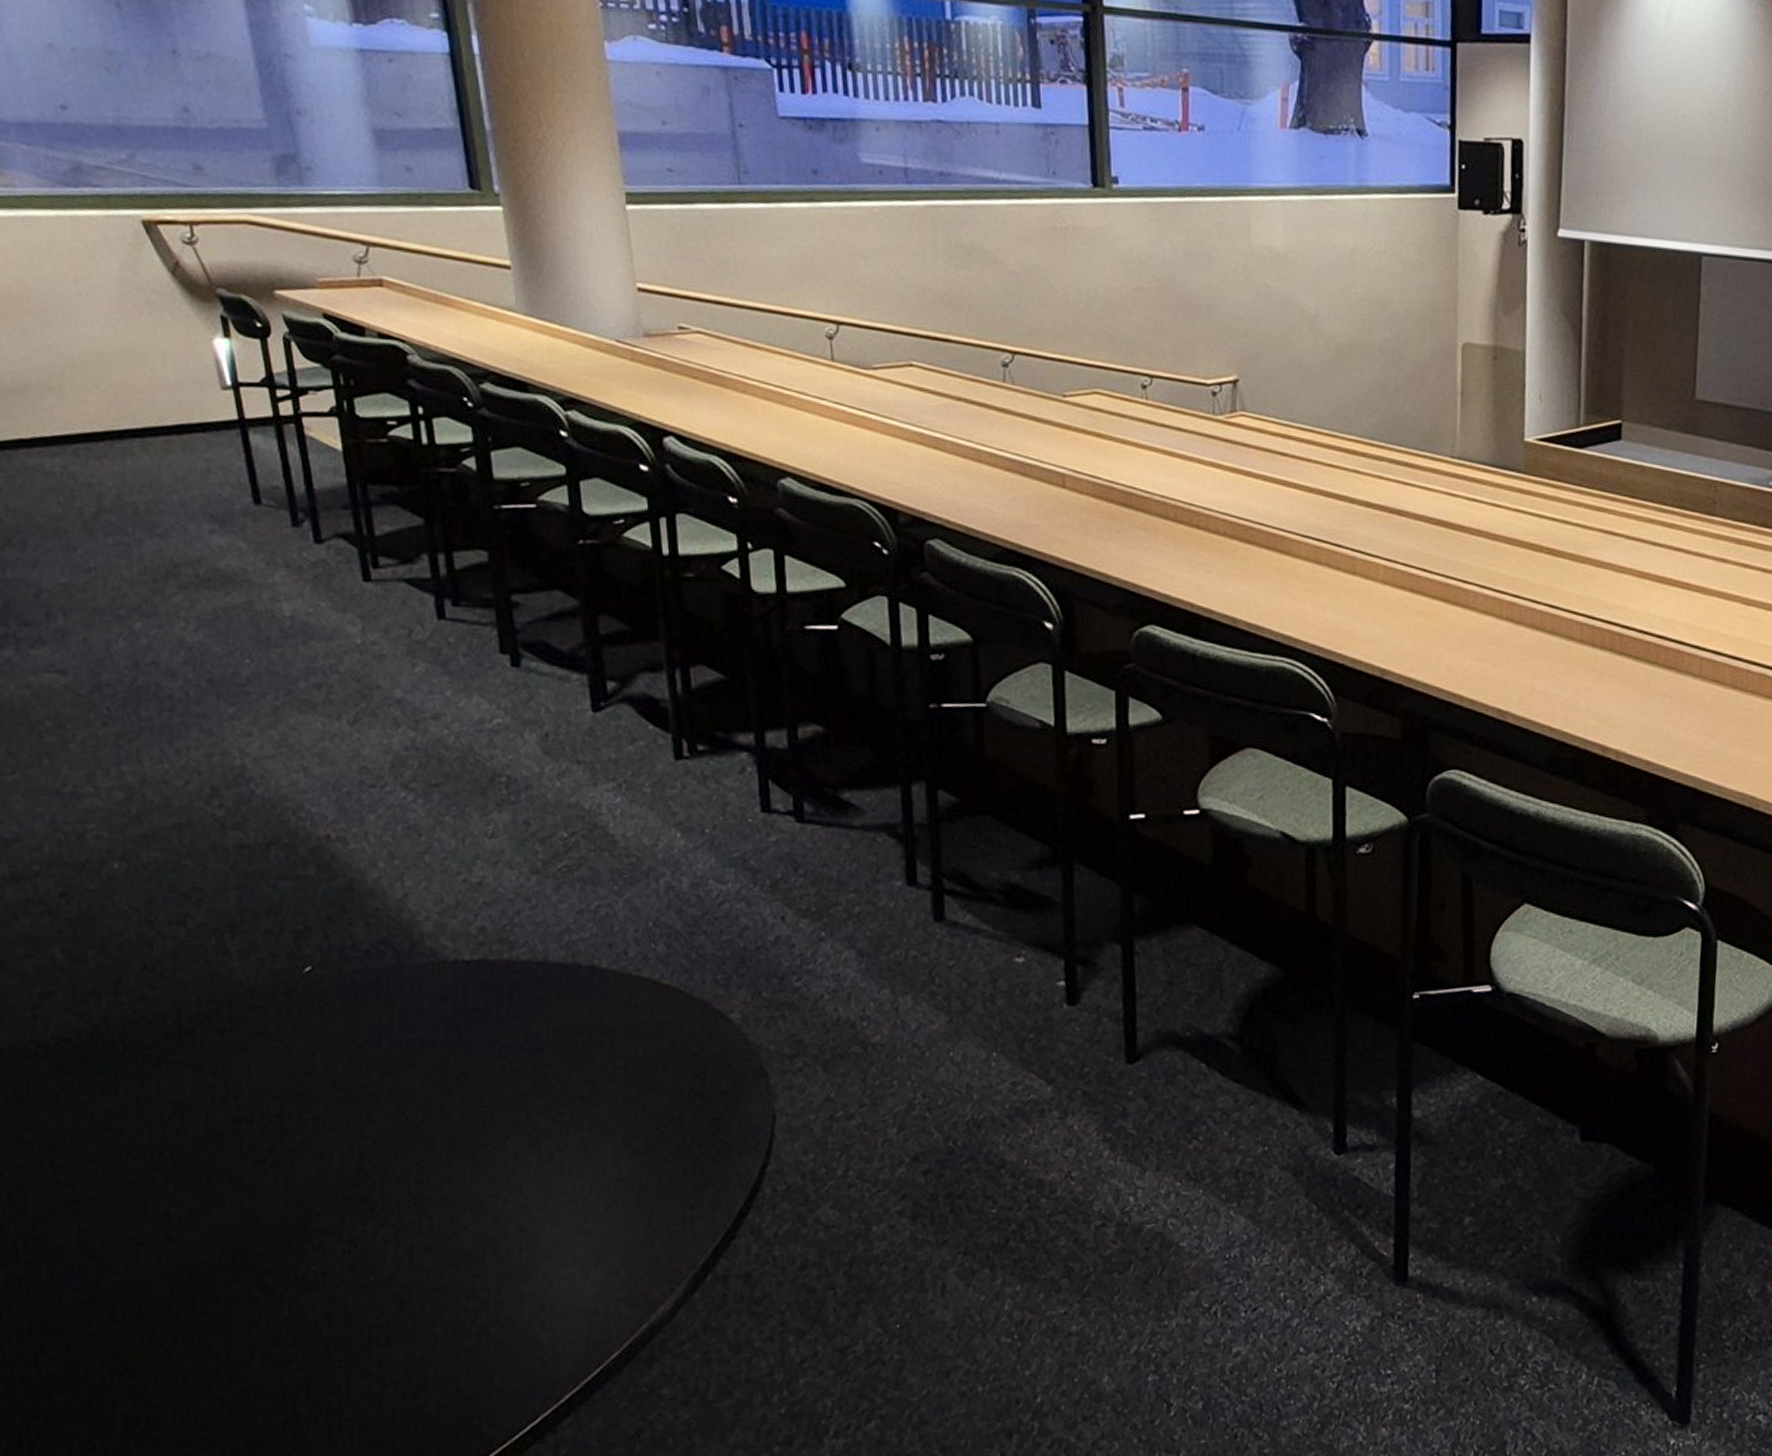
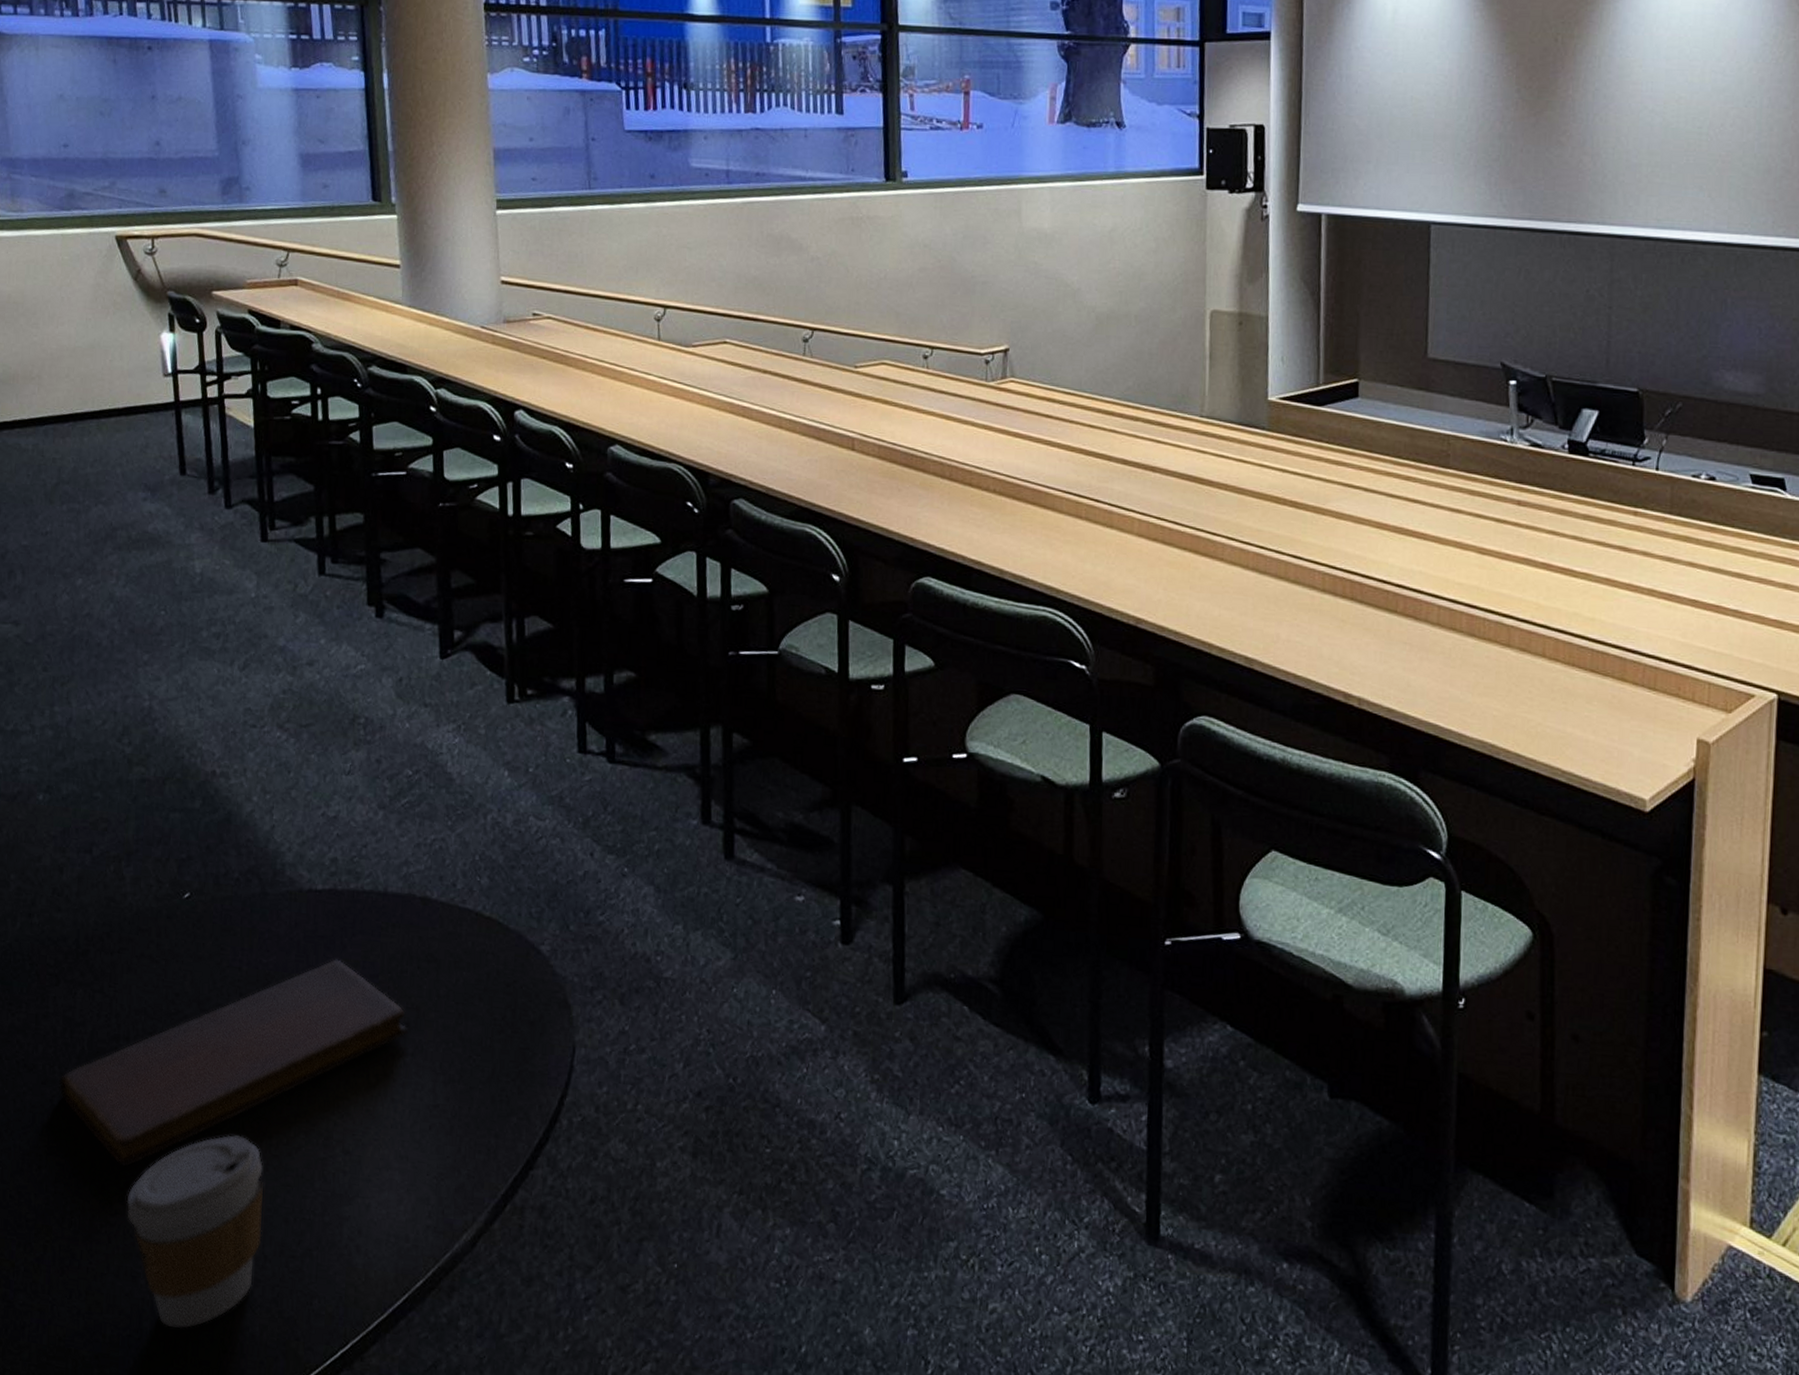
notebook: none [171,1032,583,1253] -> present [58,959,408,1167]
coffee cup: none [266,1216,430,1413] -> present [126,1135,264,1329]

